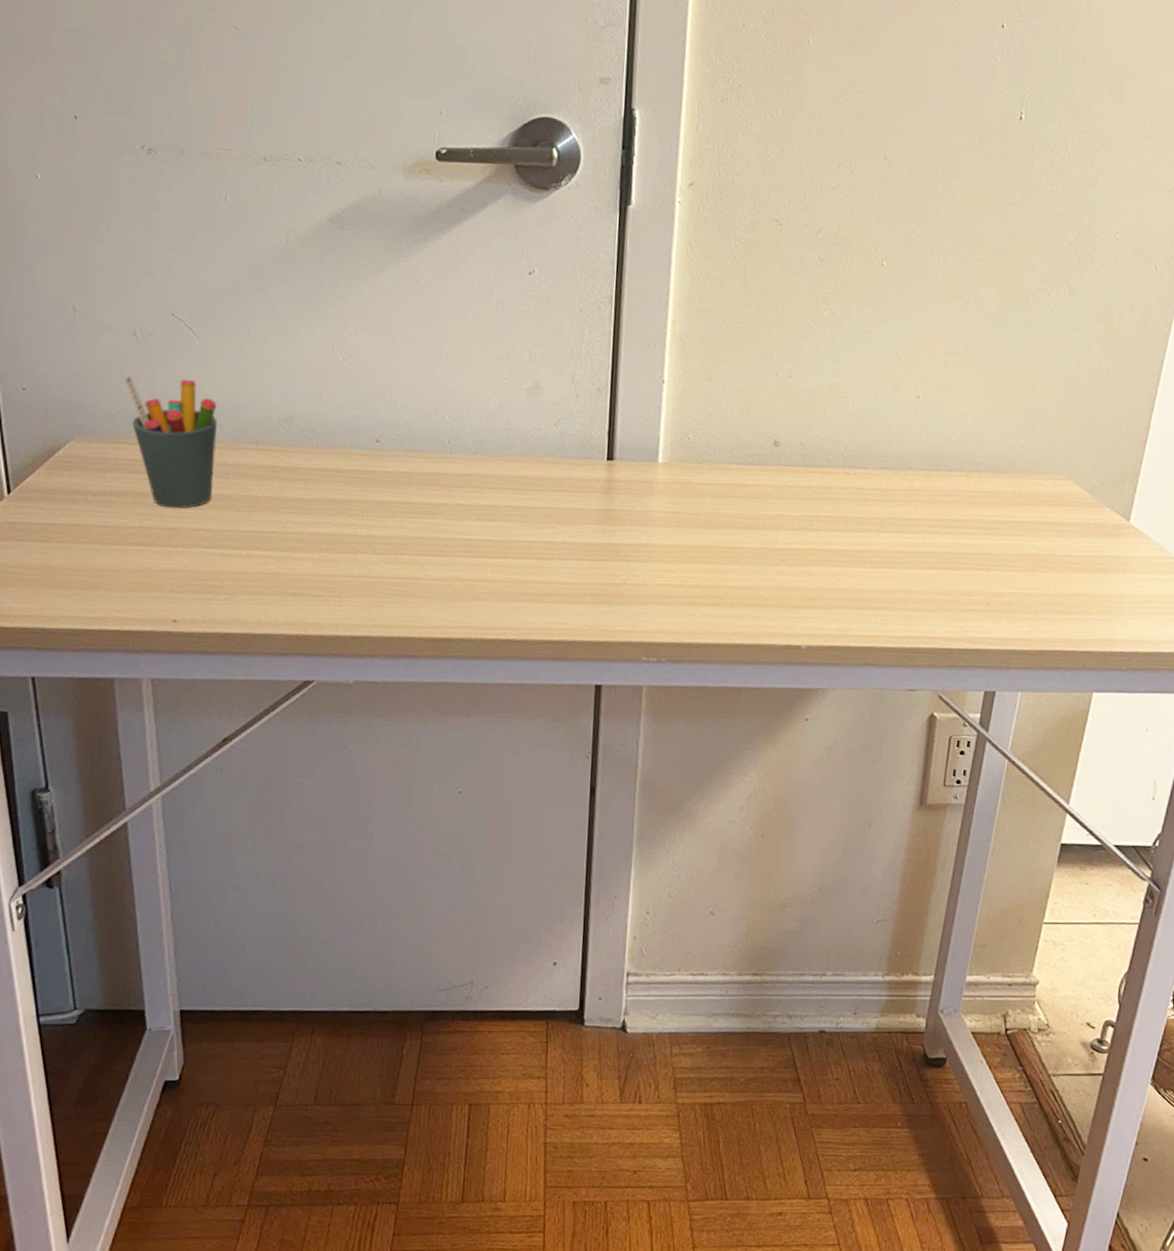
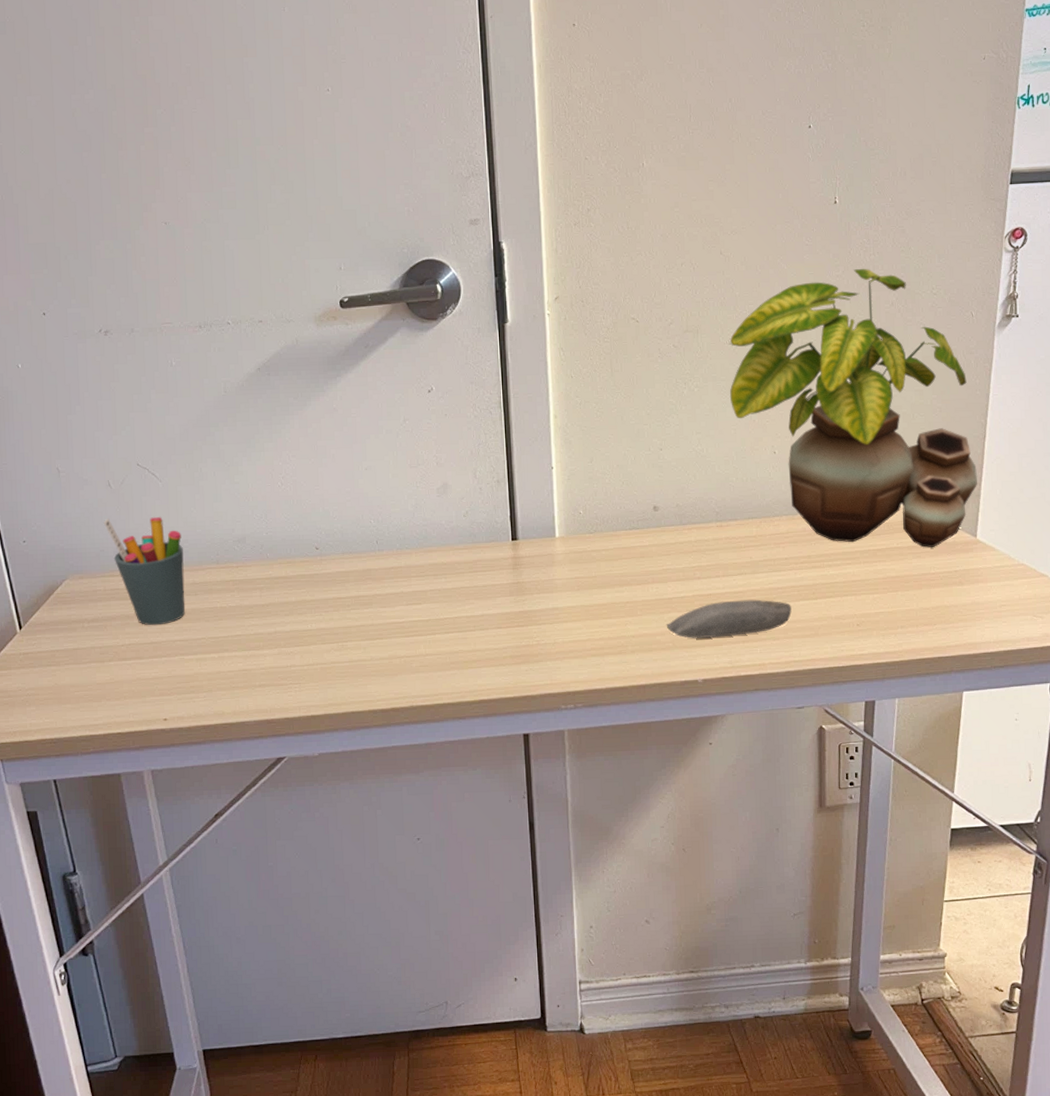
computer mouse: none [772,559,916,601] -> present [666,599,792,639]
potted plant: none [875,198,1141,527] -> present [730,268,978,547]

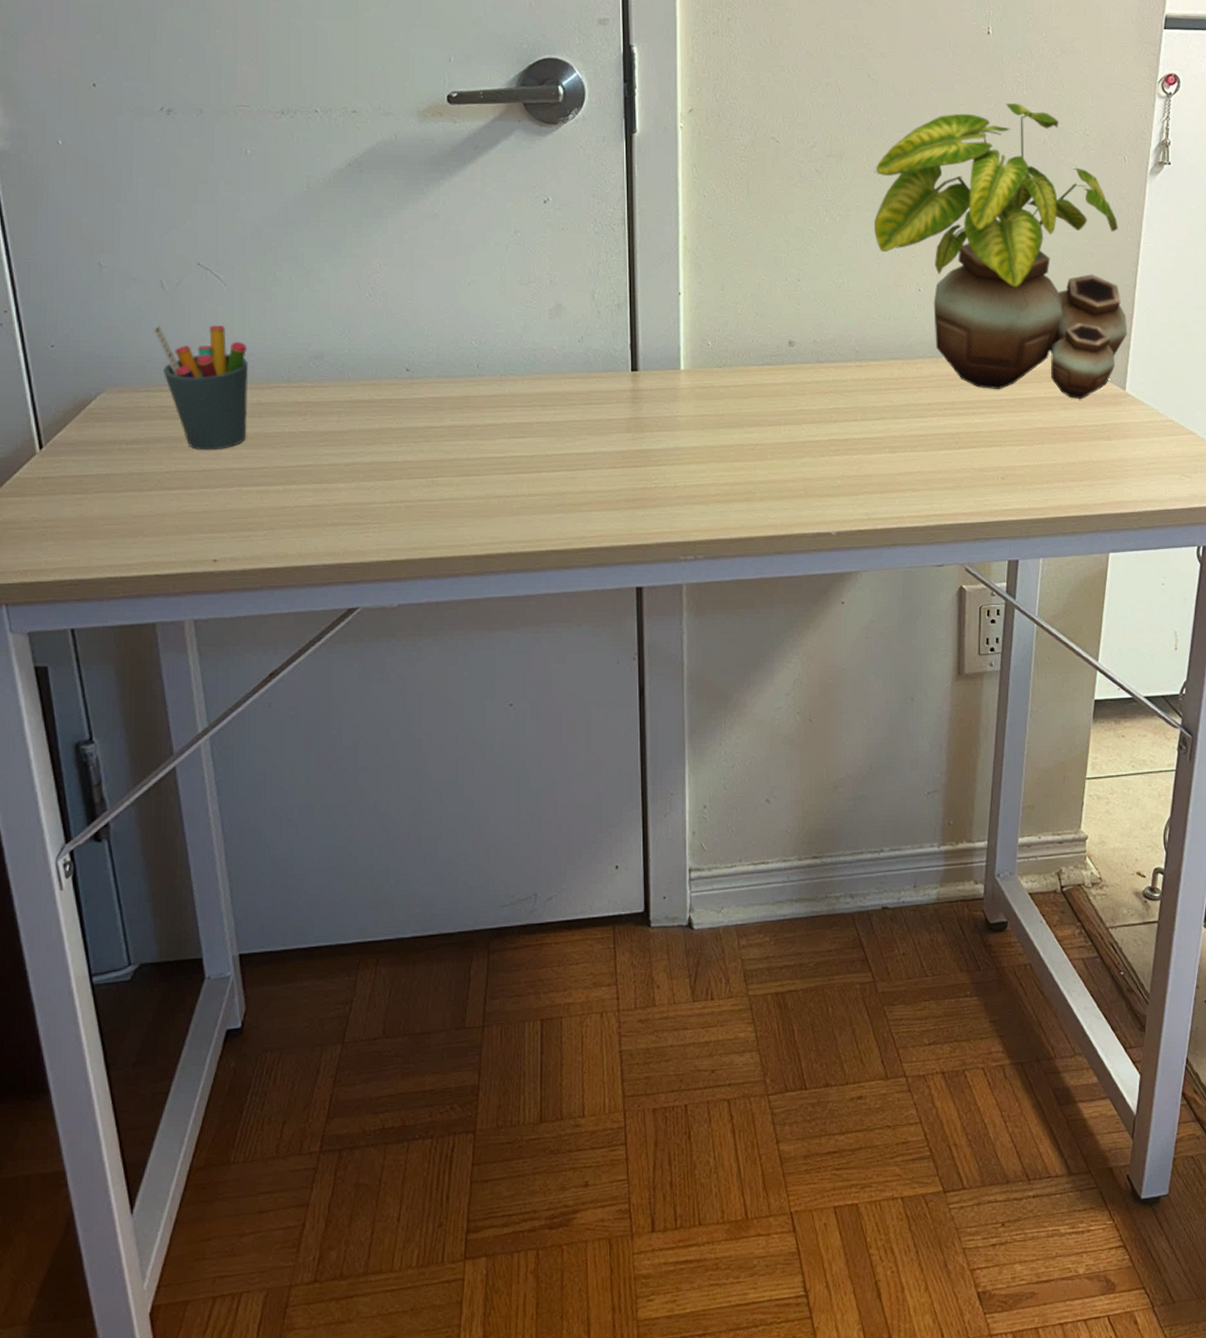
computer mouse: present [666,599,792,639] -> none [798,447,933,488]

